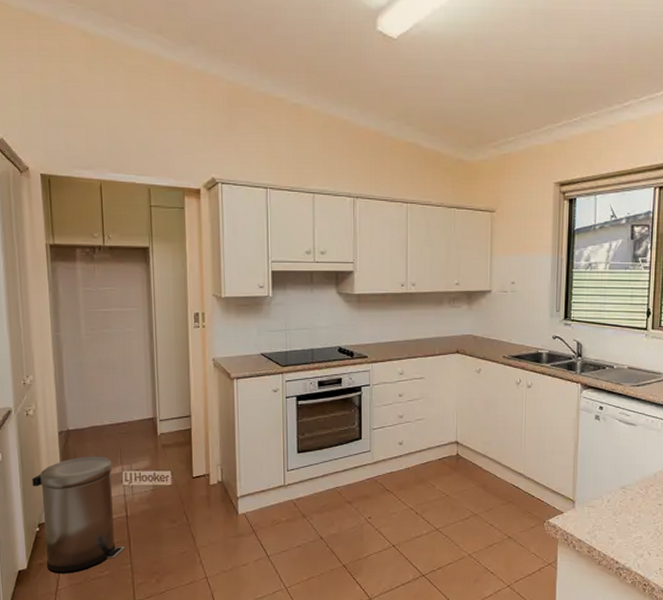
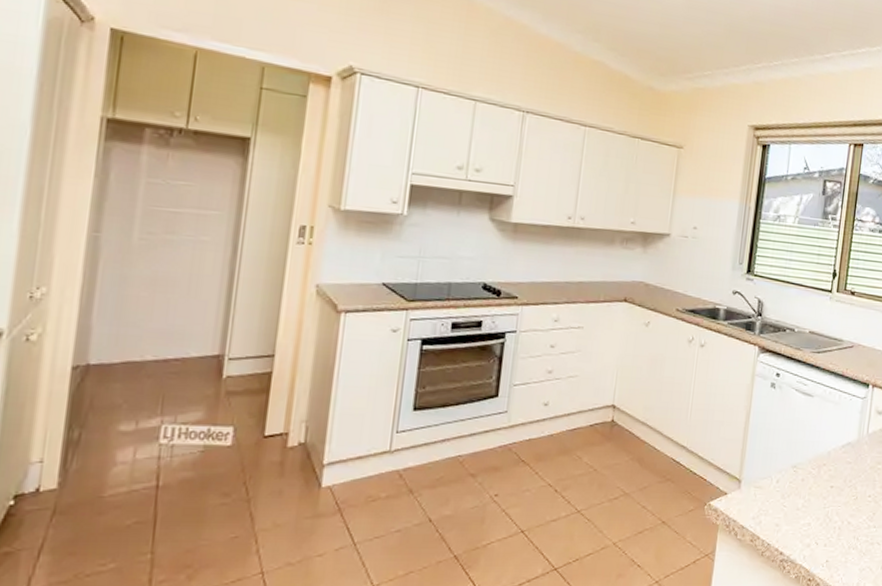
pedal bin: present [32,456,126,574] -> none [15,401,148,568]

